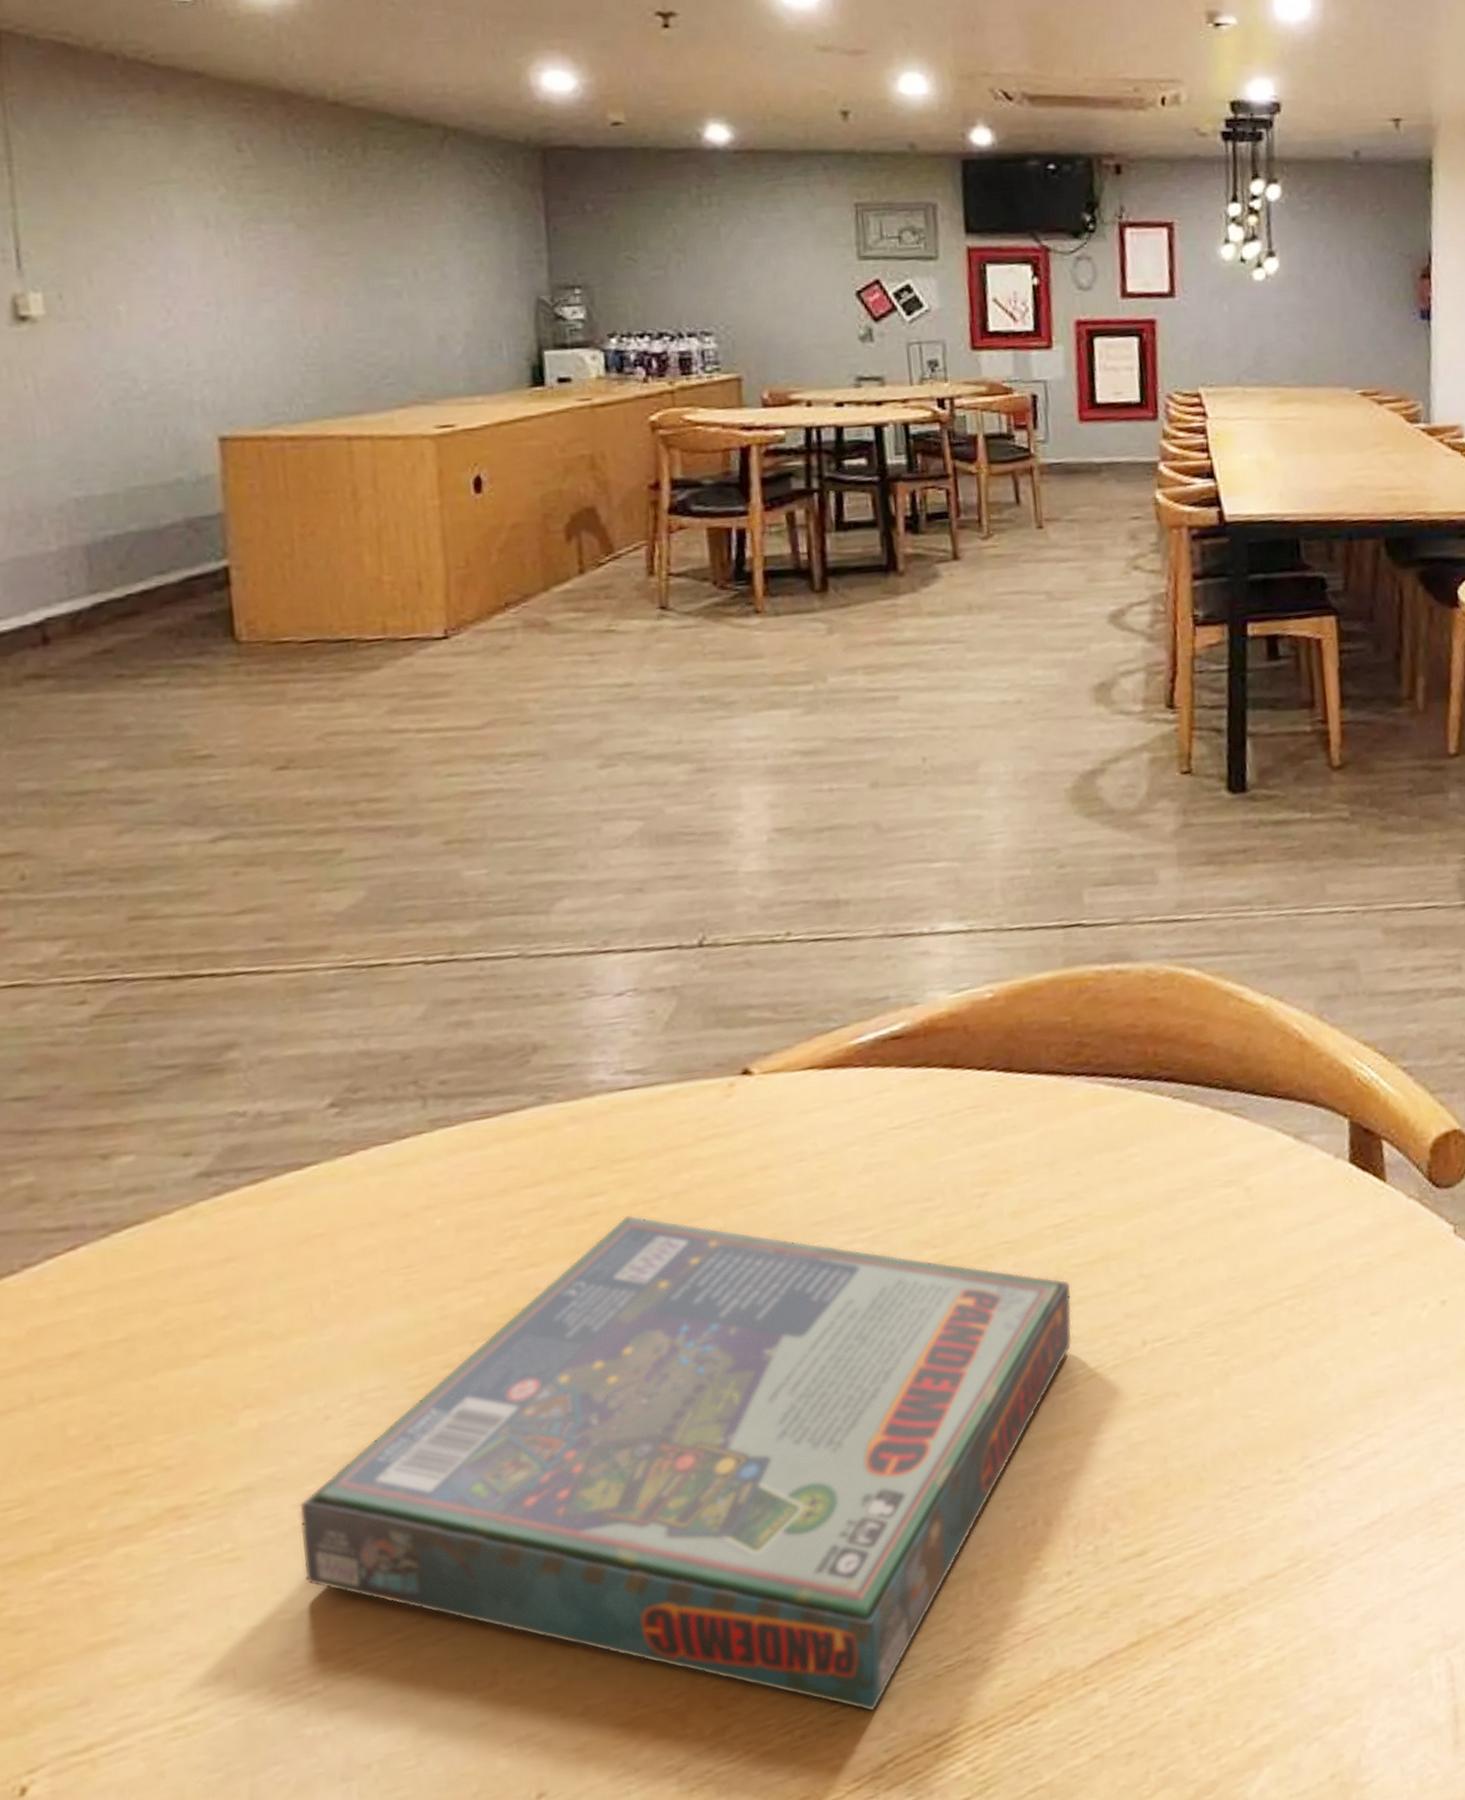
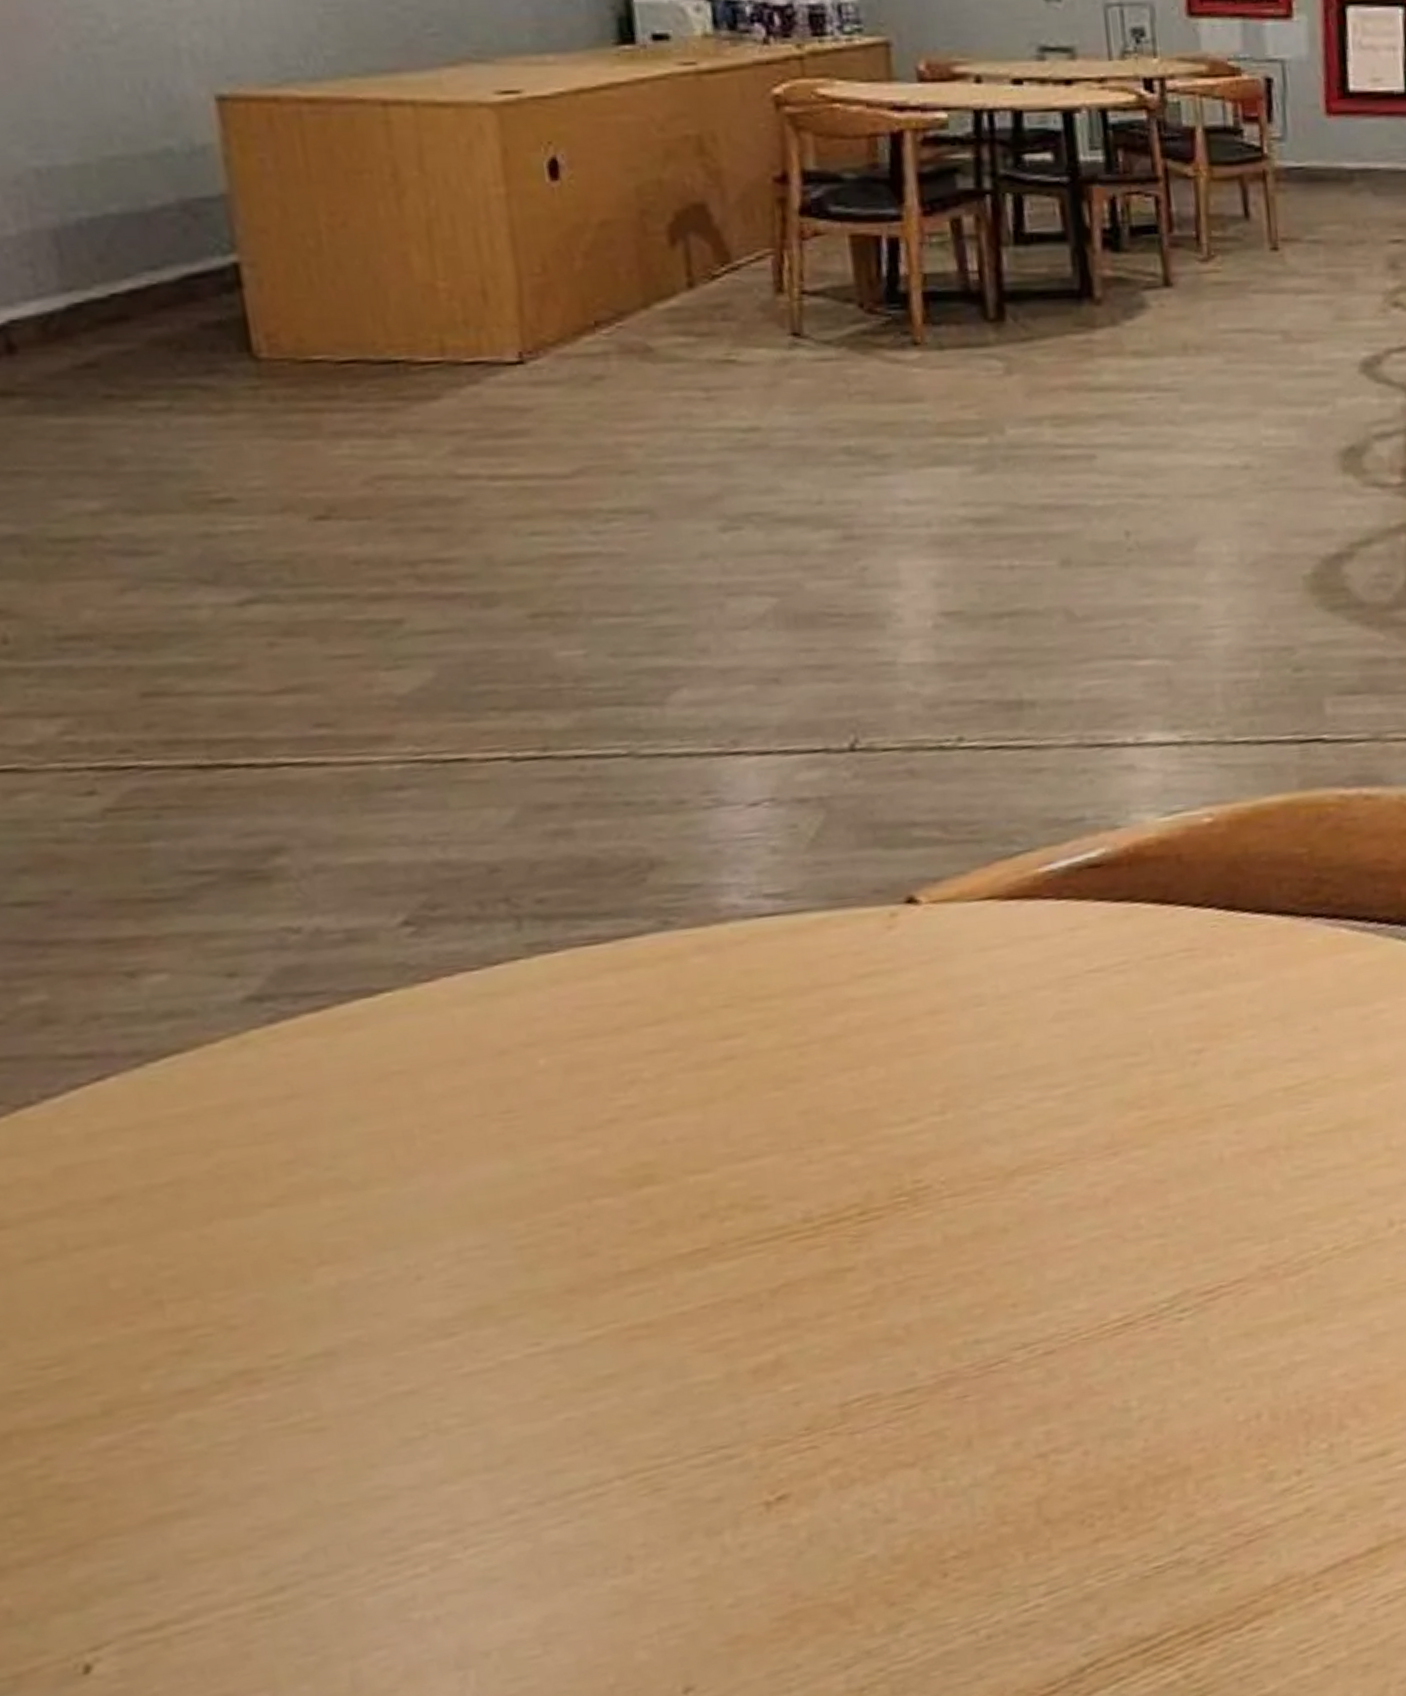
board game: present [298,1214,1073,1712] -> none [390,1060,1306,1613]

